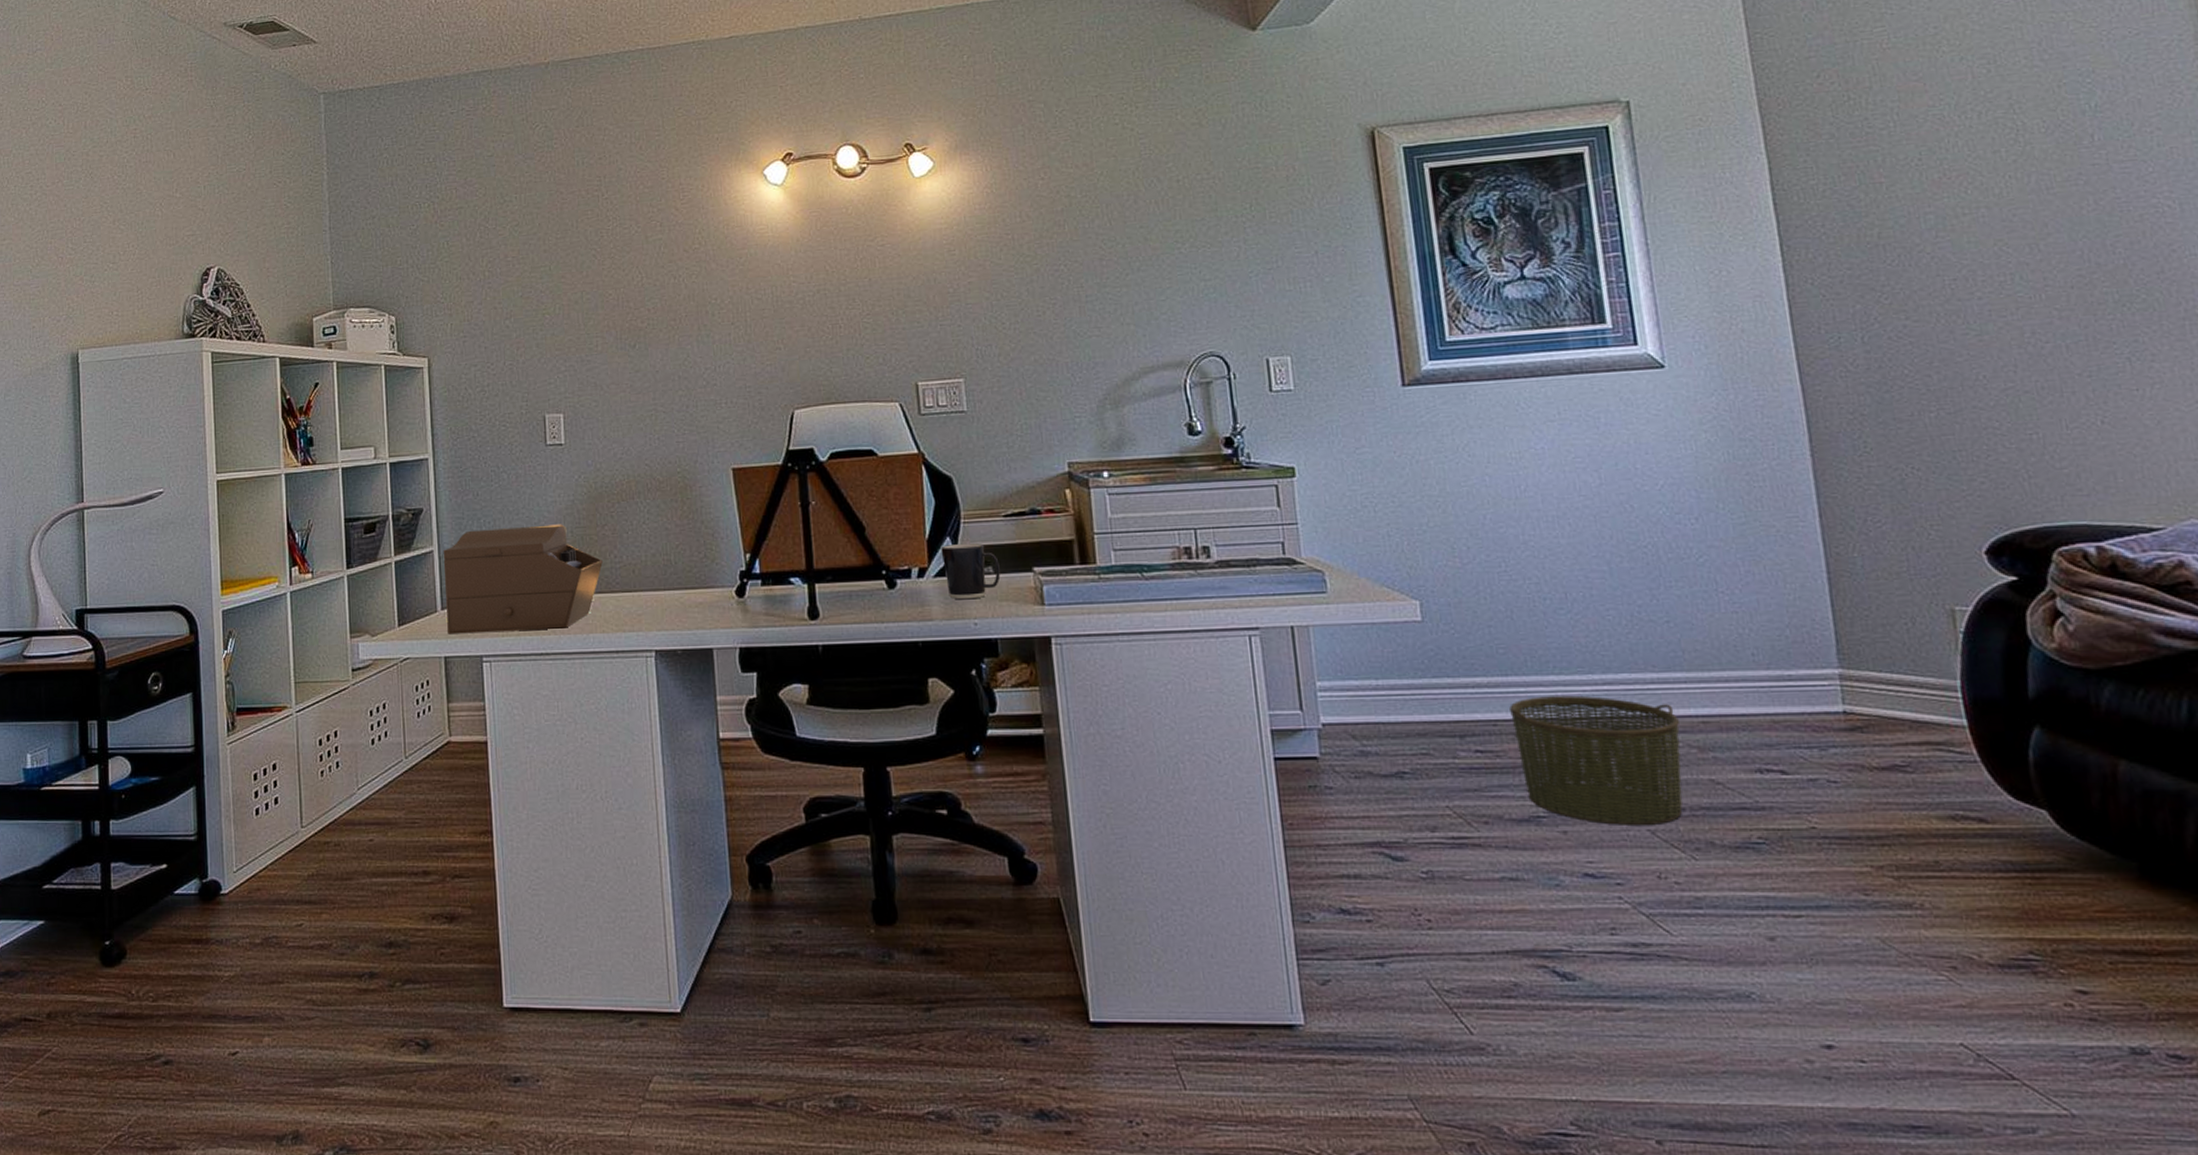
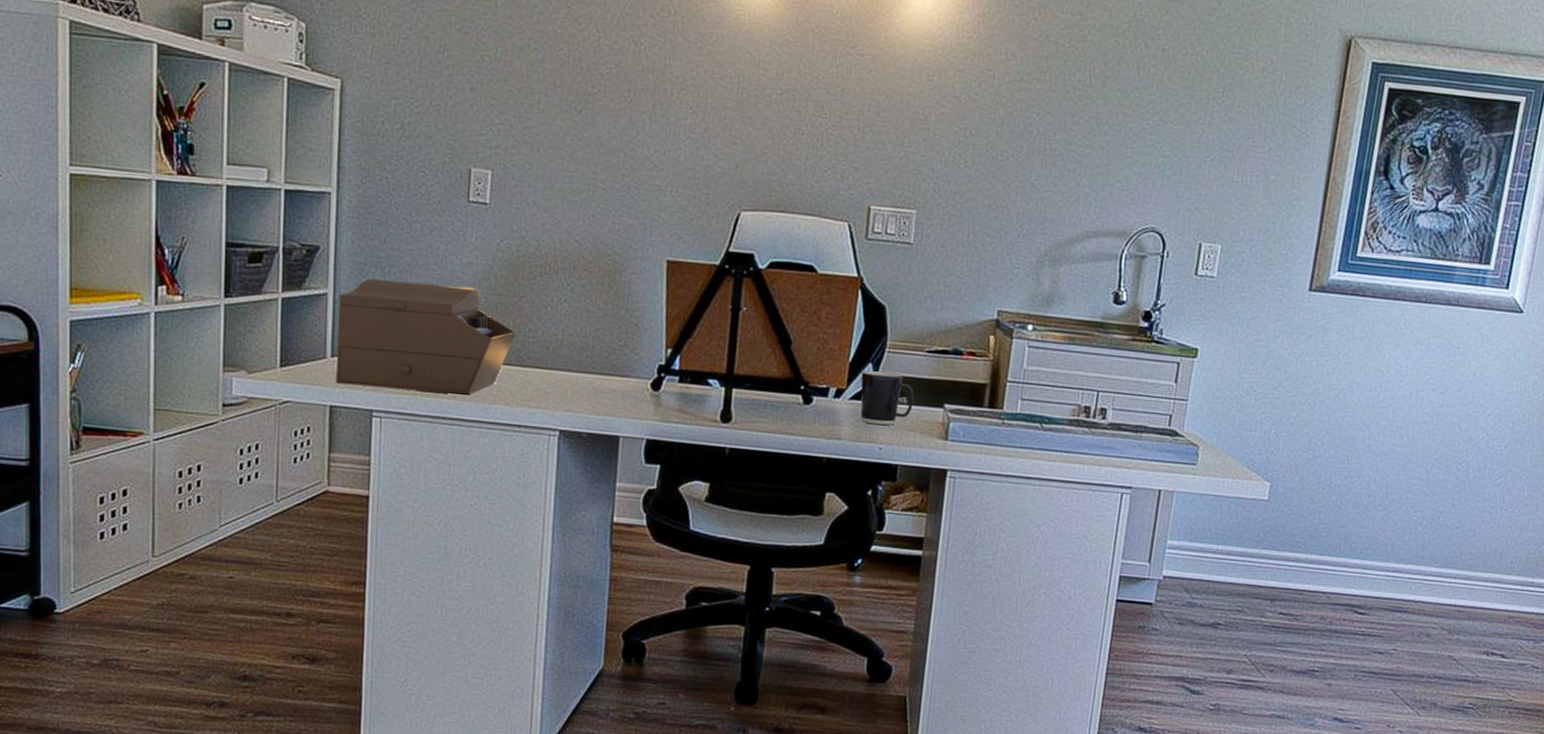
basket: present [1509,695,1683,825] -> none [1310,575,1441,686]

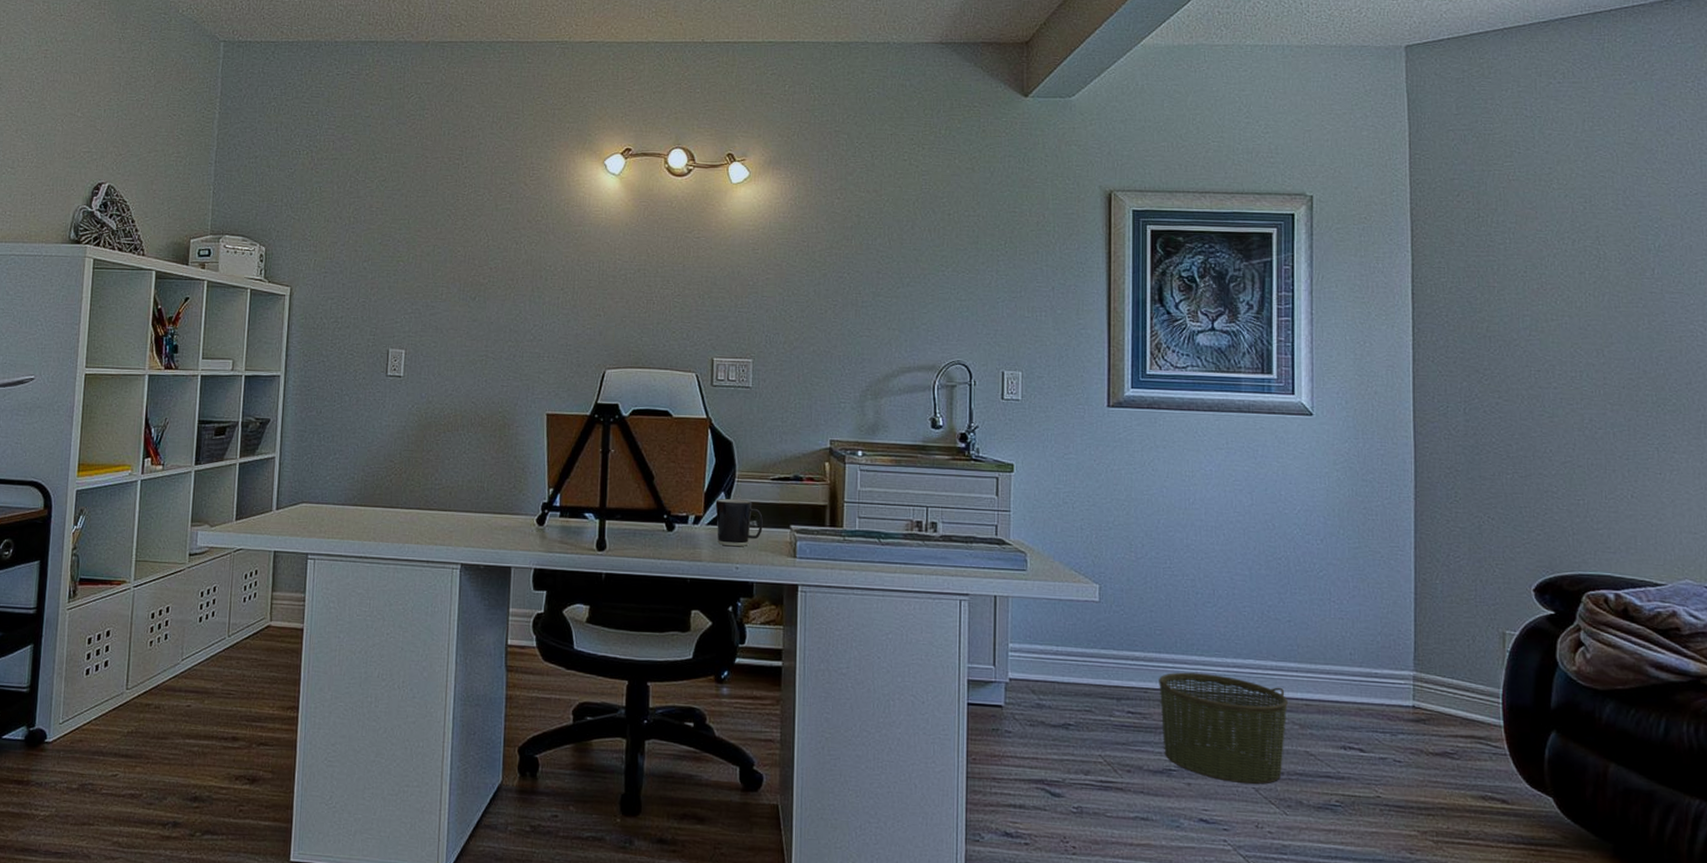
sewing box: present [336,278,516,395] -> none [279,442,424,537]
basket: none [1310,575,1441,686] -> present [1159,672,1288,784]

